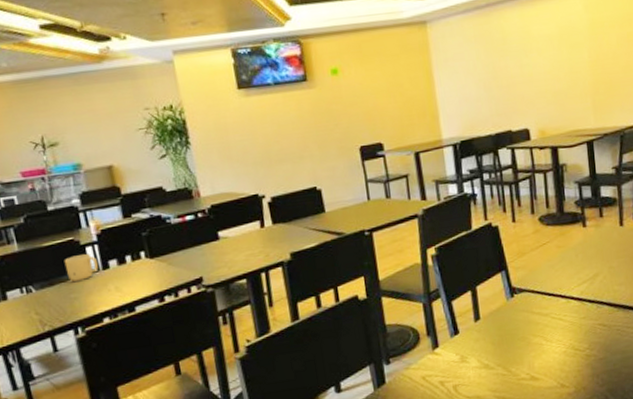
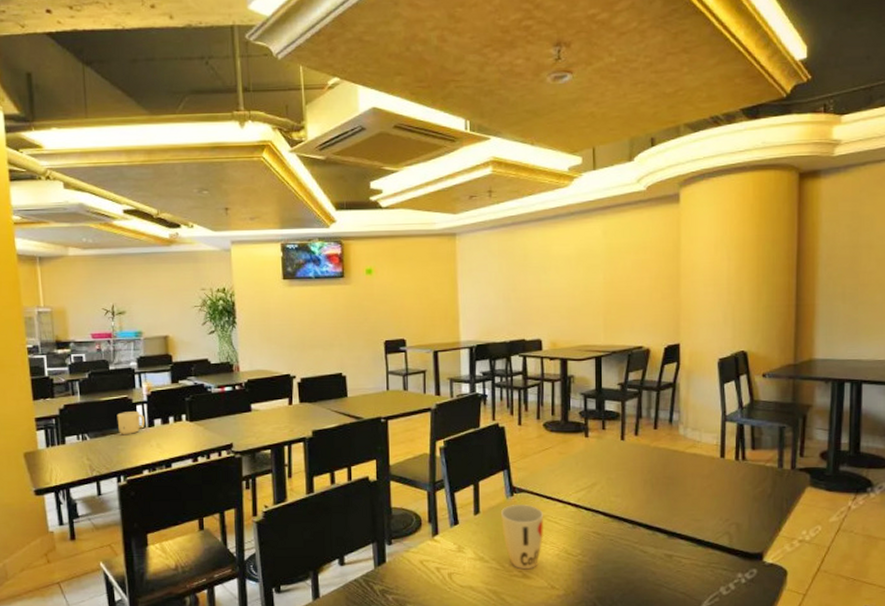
cup: none [503,304,549,372] -> present [501,504,544,570]

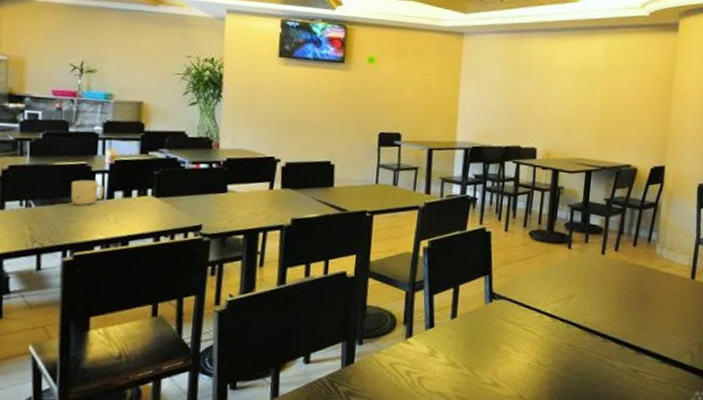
cup: present [501,504,544,570] -> none [477,311,520,378]

